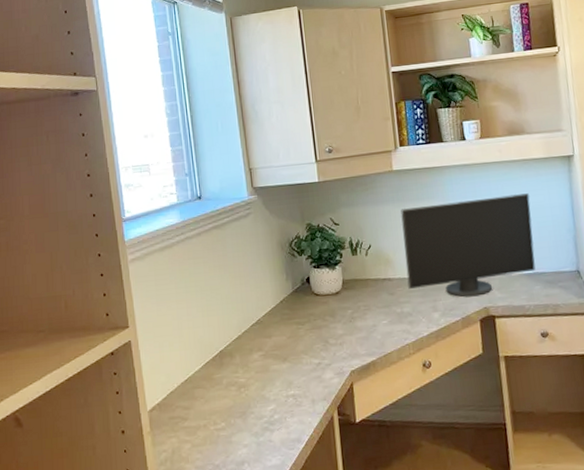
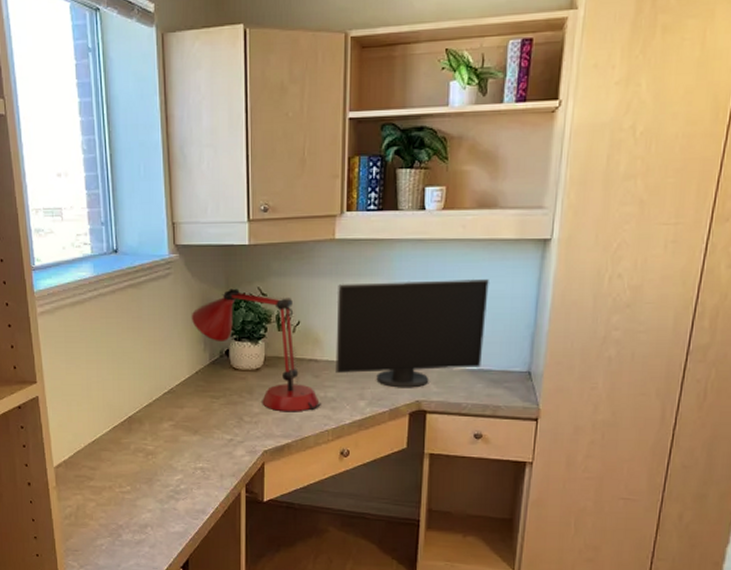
desk lamp: none [272,221,399,331] -> present [191,288,321,412]

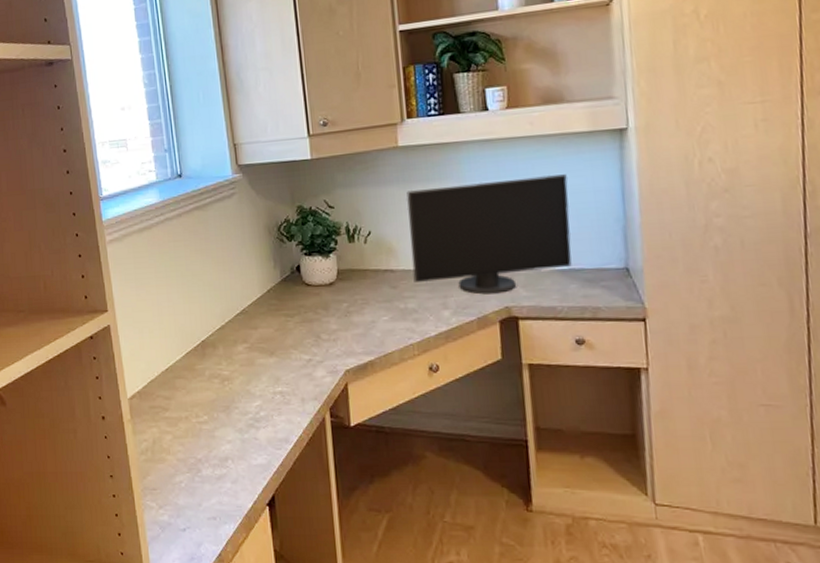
desk lamp: present [191,288,321,412] -> none [258,203,402,327]

